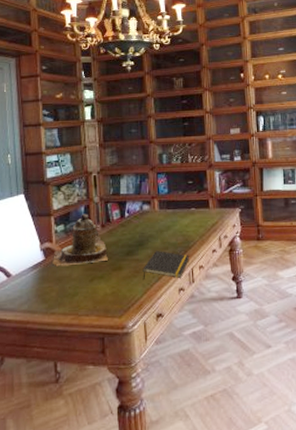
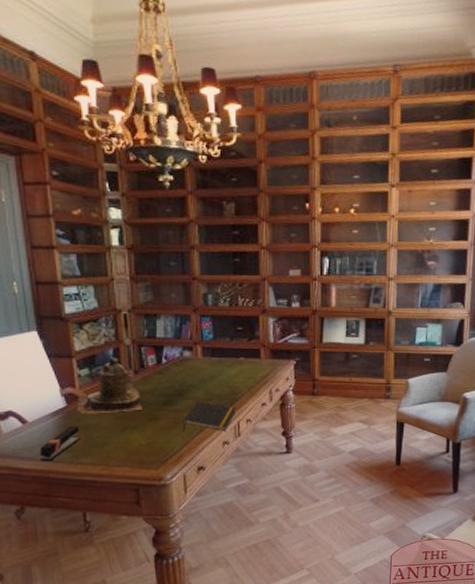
stapler: none [20,277,55,312] -> present [39,425,80,461]

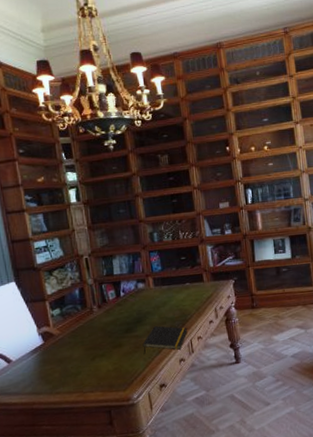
stapler: present [39,425,80,461] -> none [23,359,57,395]
teapot: present [77,357,142,414] -> none [52,296,107,349]

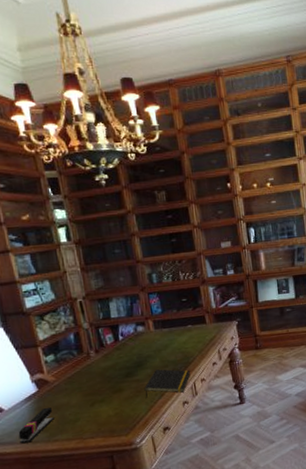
stapler: none [23,359,57,395] -> present [18,407,54,444]

